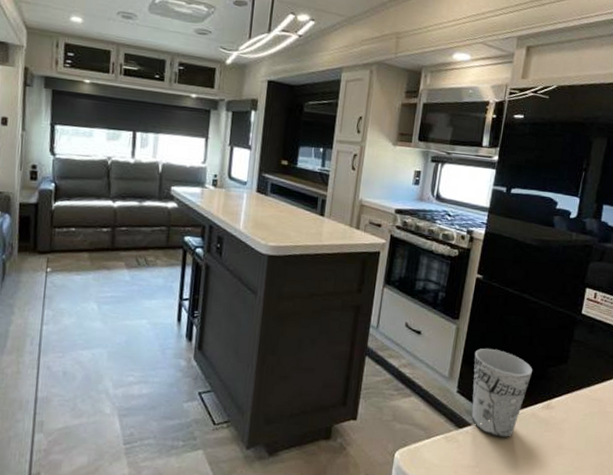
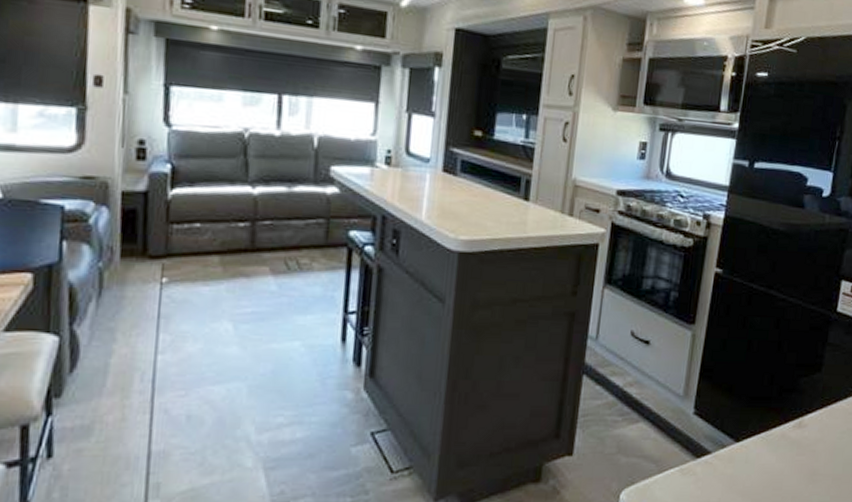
cup: present [471,348,532,438] -> none [711,357,781,467]

